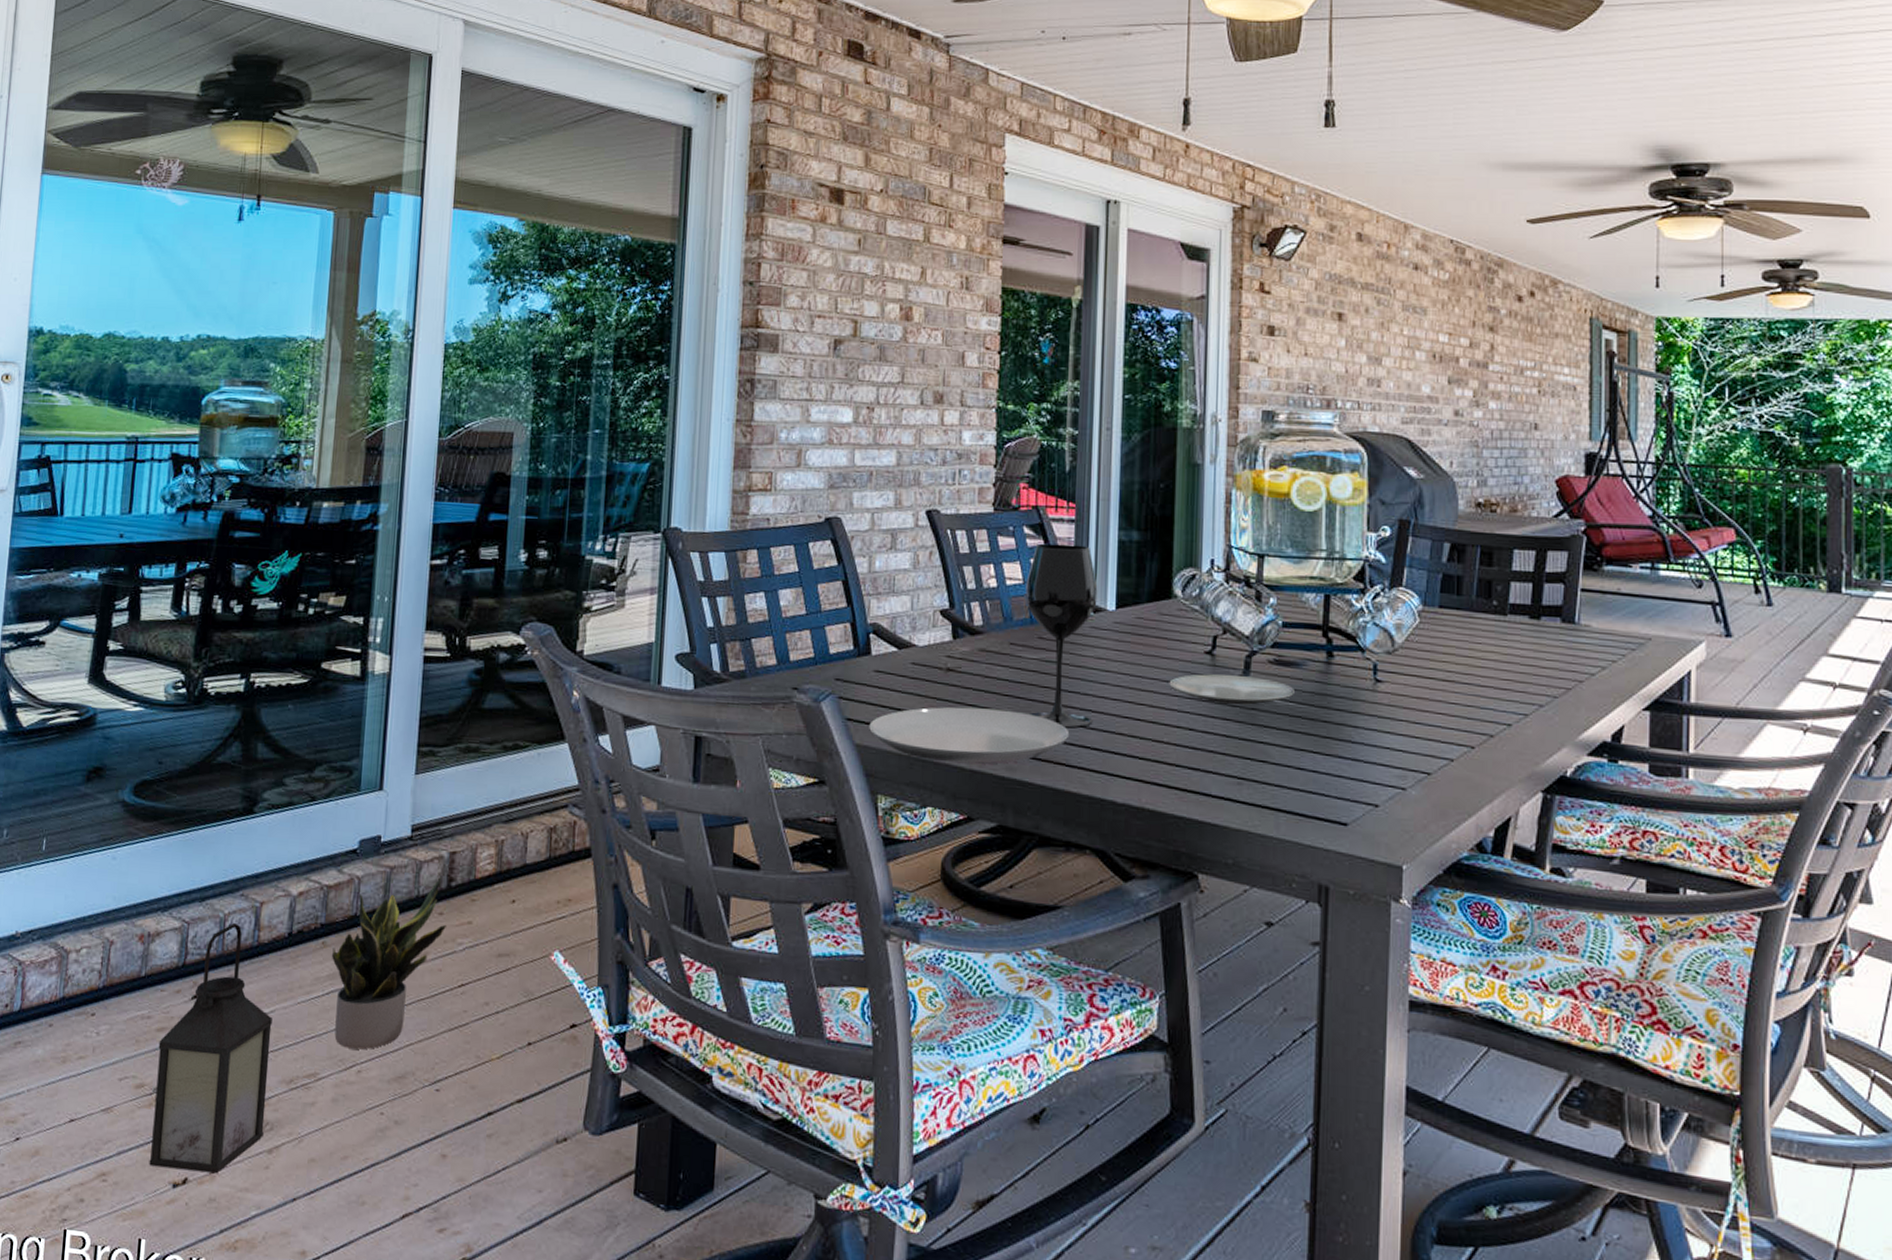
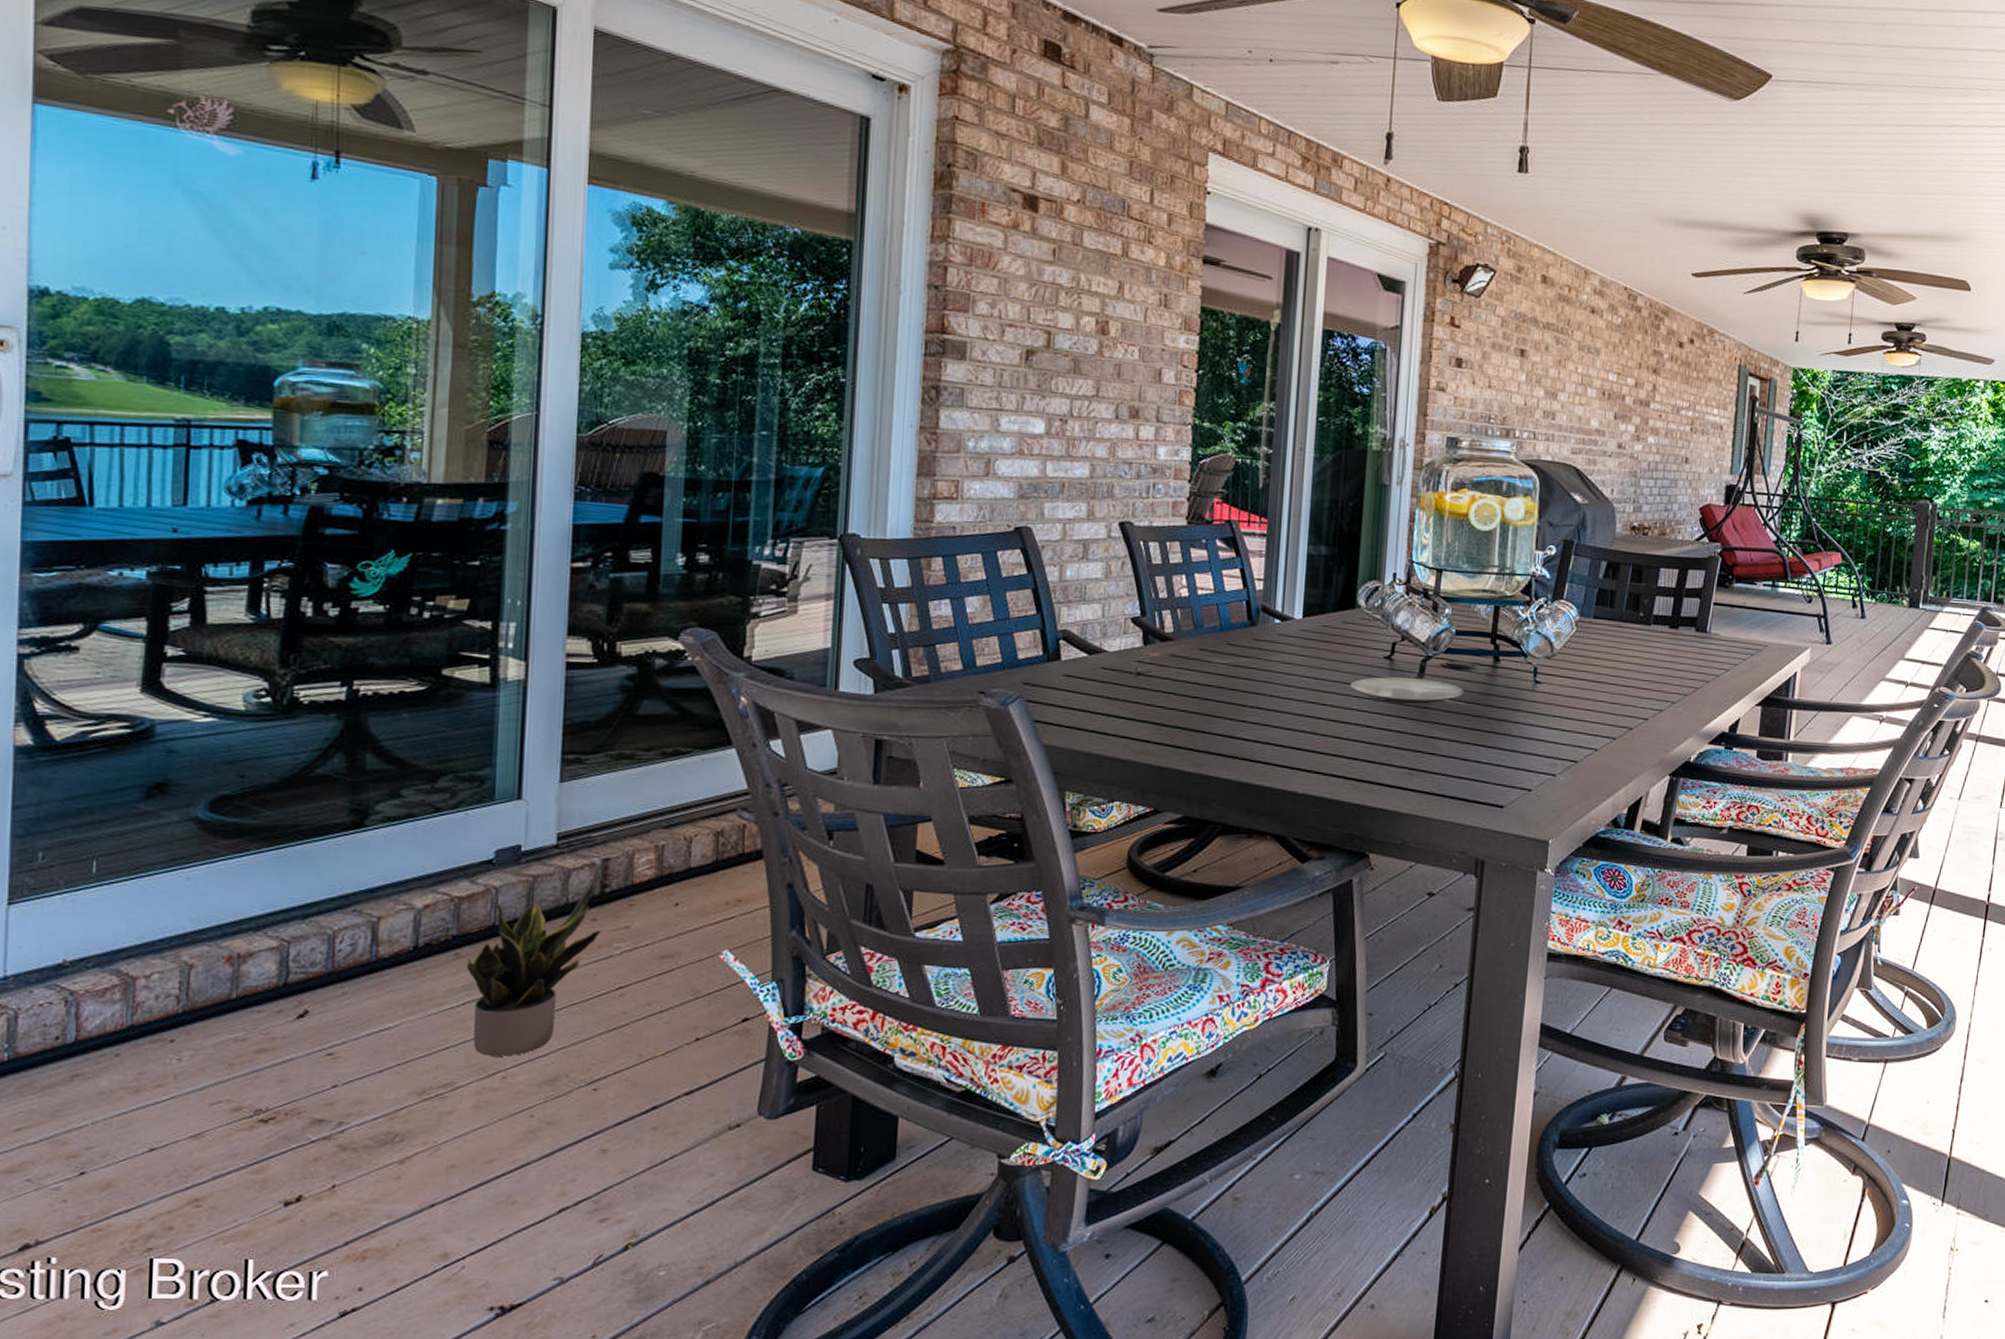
lantern: present [149,922,272,1174] -> none [253,938,398,1189]
plate: present [869,706,1070,764] -> none [1057,708,1255,761]
wineglass: present [1025,543,1098,729] -> none [1216,556,1286,727]

